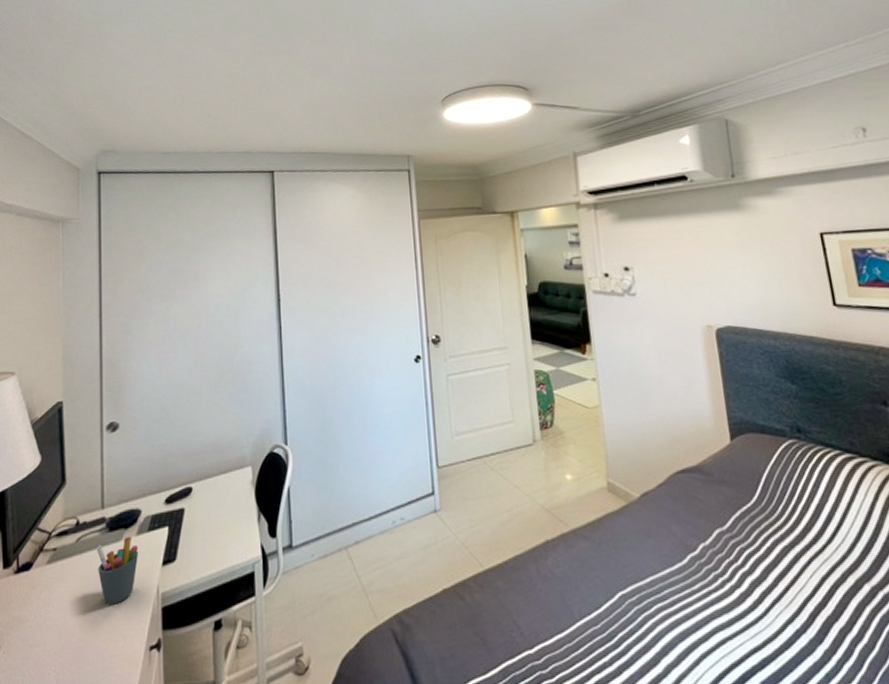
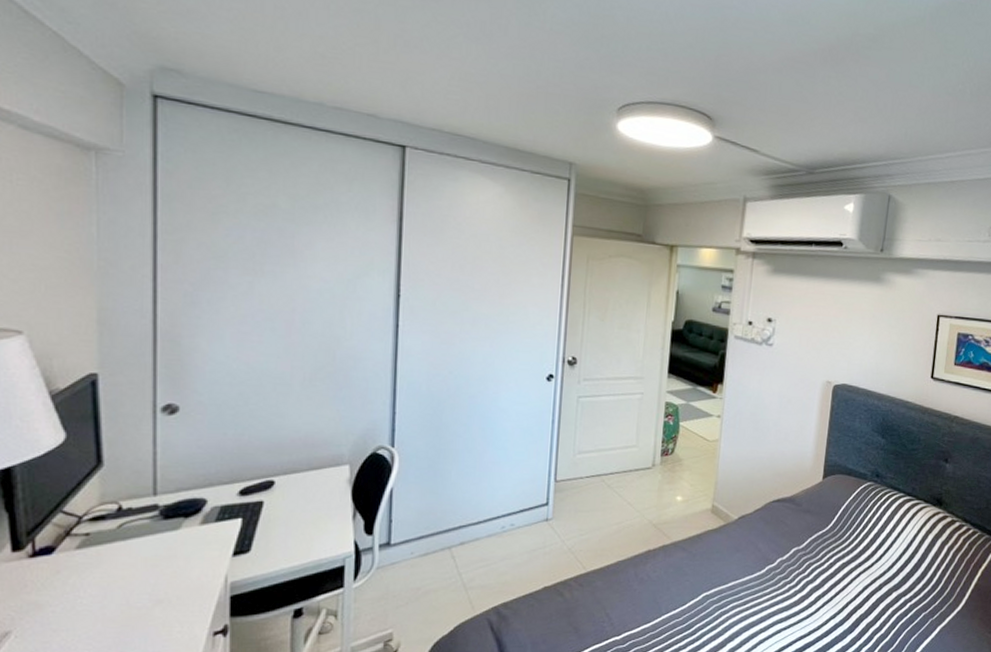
pen holder: present [97,536,139,606] -> none [146,525,203,593]

